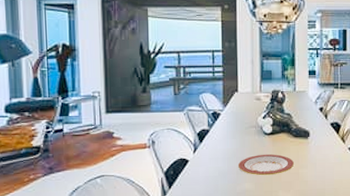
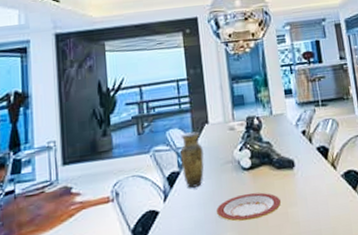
vase: none [210,98,232,144] -> present [180,131,205,188]

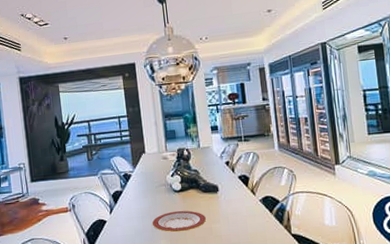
vase: present [180,131,205,188] -> none [122,159,142,204]

